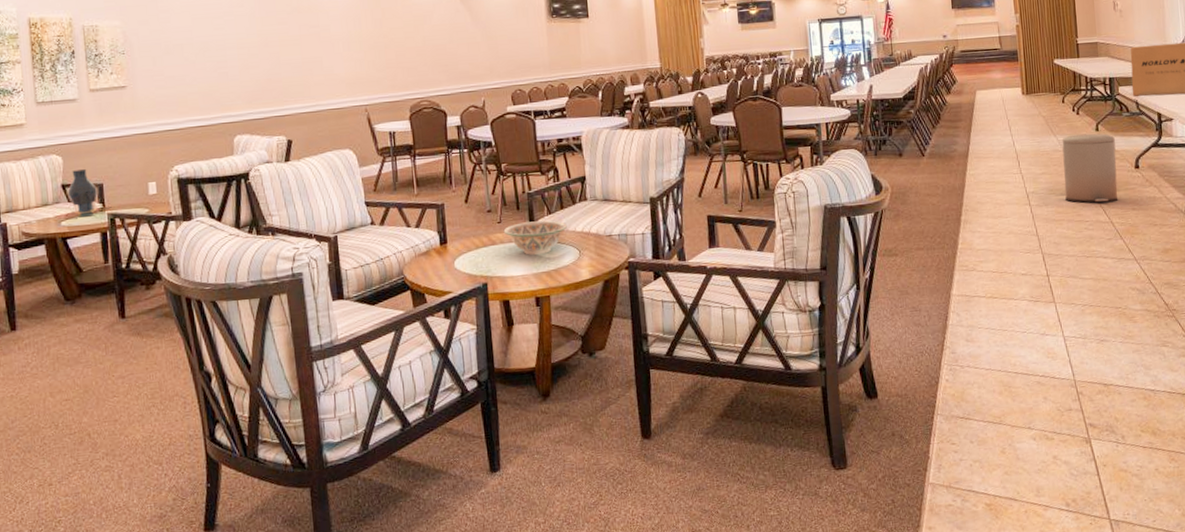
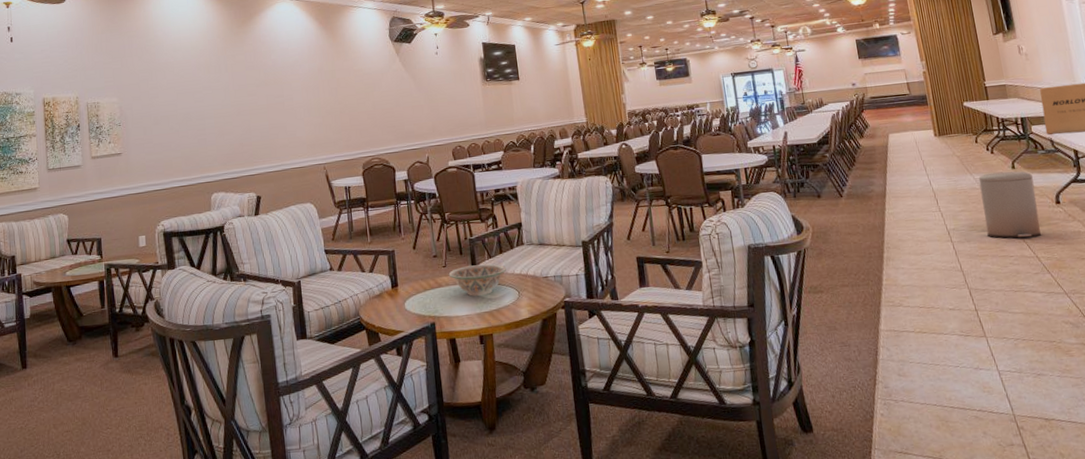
vase: present [67,169,98,217] -> none [71,226,97,268]

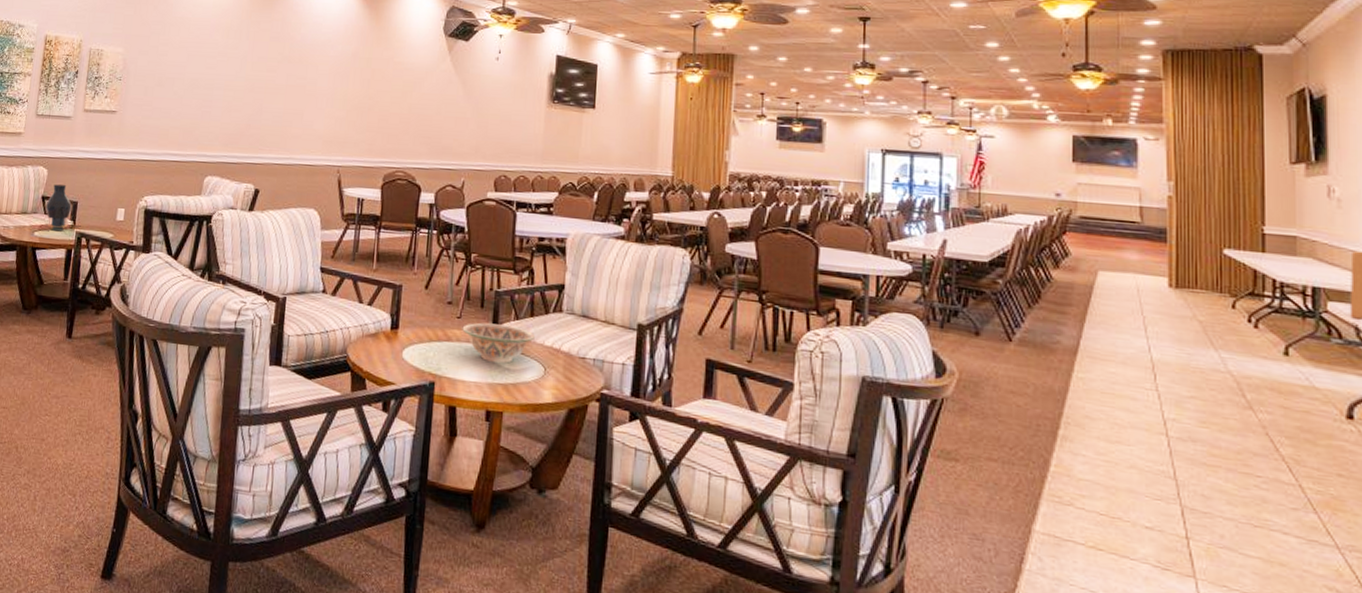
vase: none [71,226,97,268] -> present [45,184,73,232]
pedal bin: present [978,171,1041,239] -> none [1225,353,1316,459]

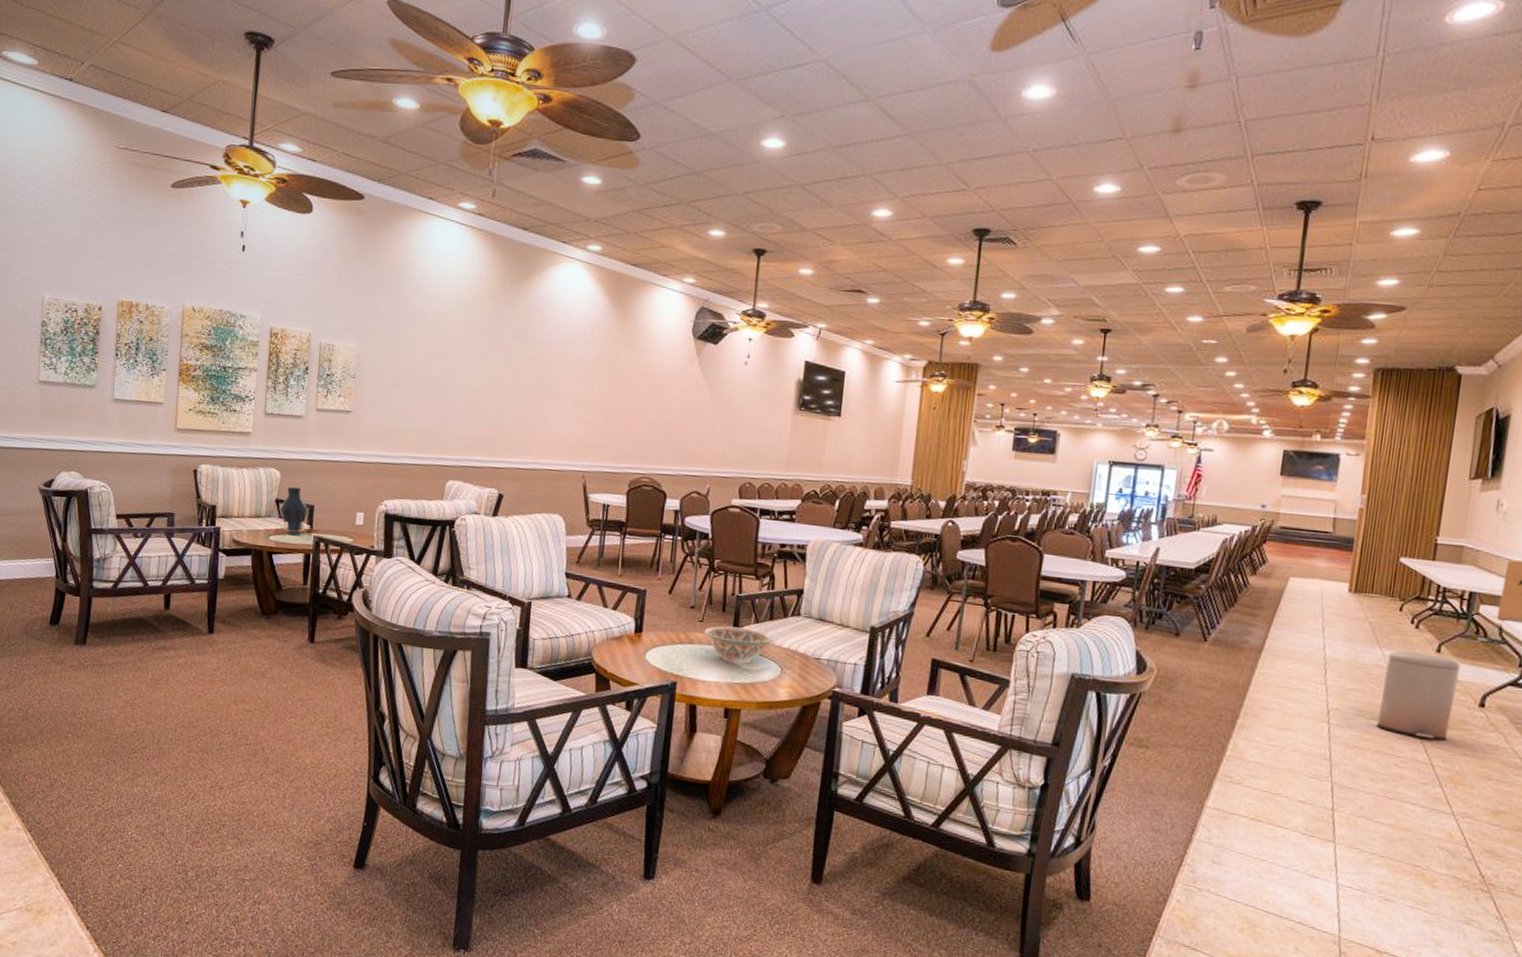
pedal bin: none [1225,353,1316,459] -> present [1377,651,1460,741]

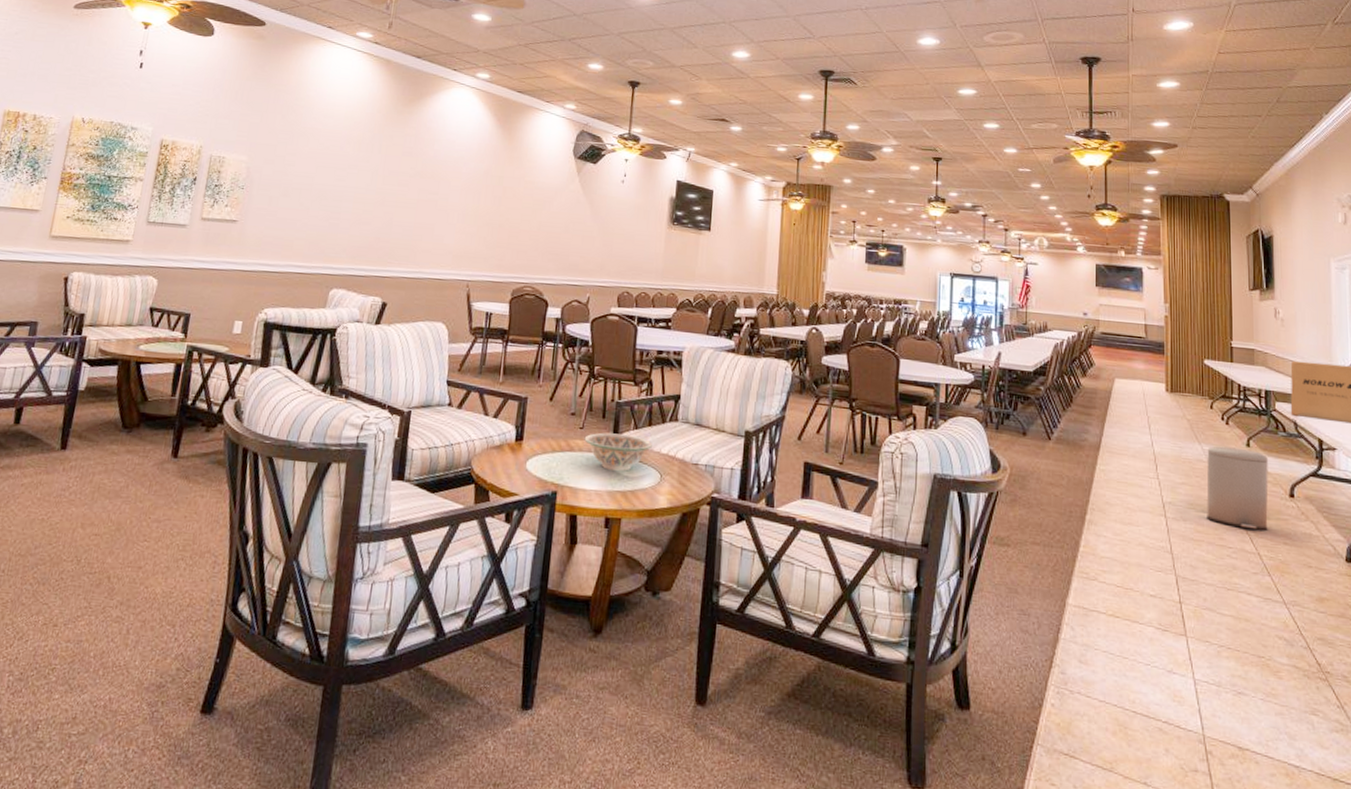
vase: present [279,487,309,536] -> none [153,295,184,345]

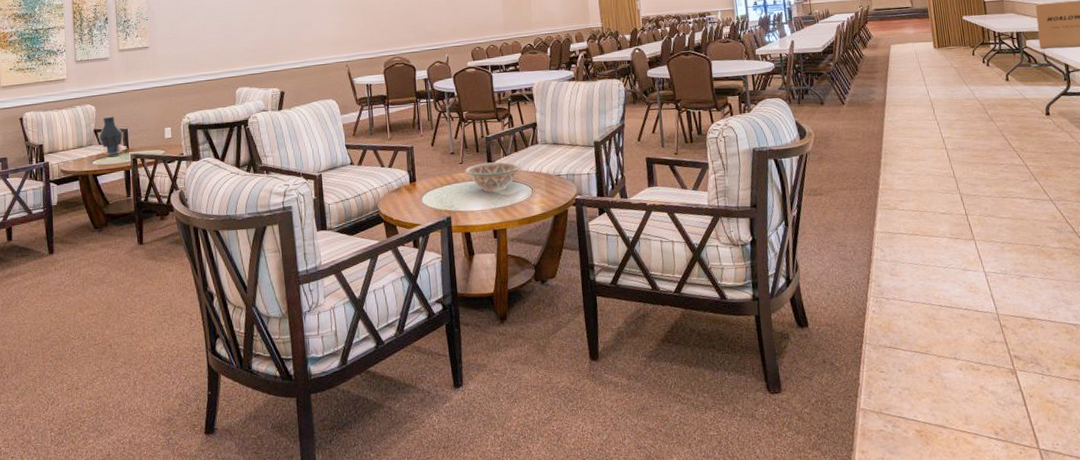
vase: none [153,295,184,345] -> present [98,117,124,158]
pedal bin: present [1206,446,1268,531] -> none [974,83,1030,148]

